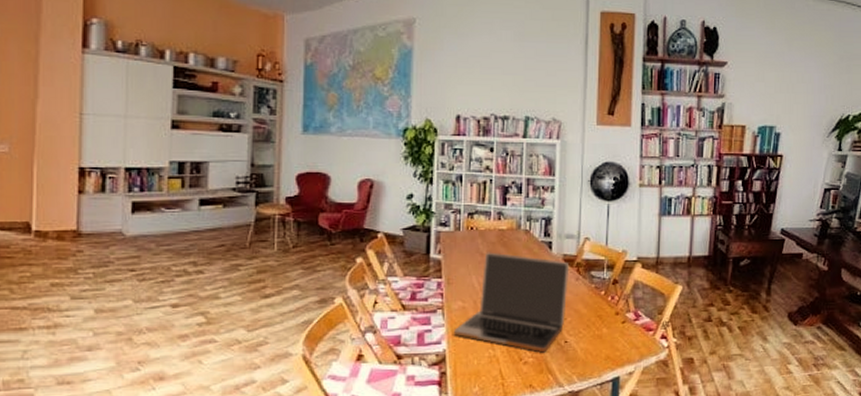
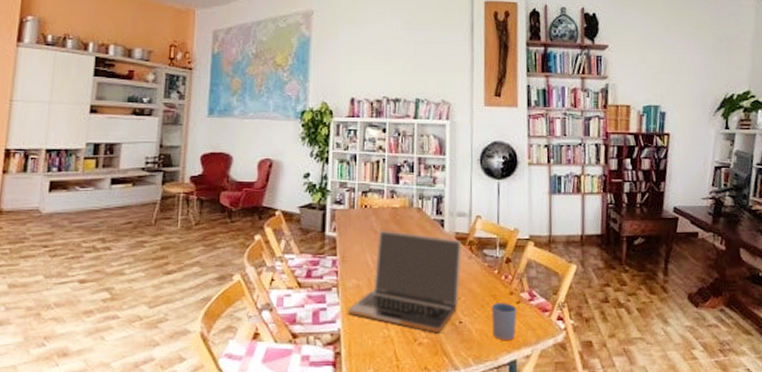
mug: none [597,323,622,359] -> present [492,303,517,341]

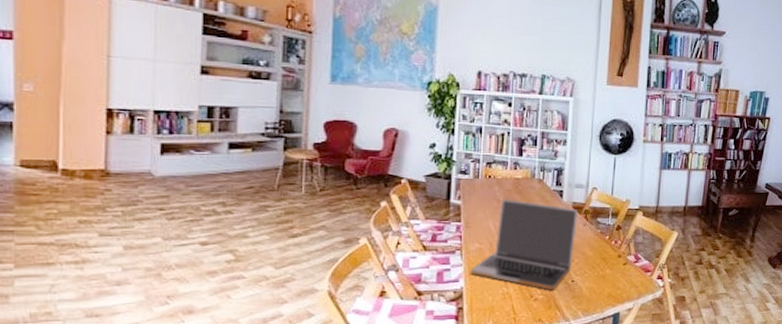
mug: present [492,303,517,341] -> none [600,264,624,297]

